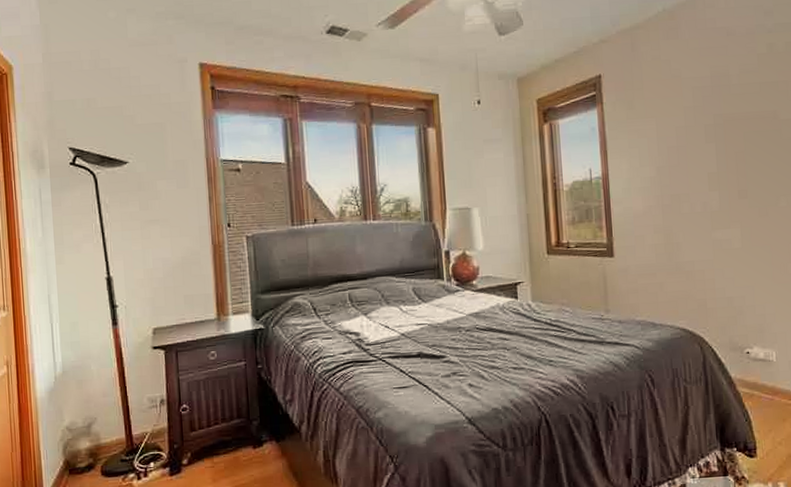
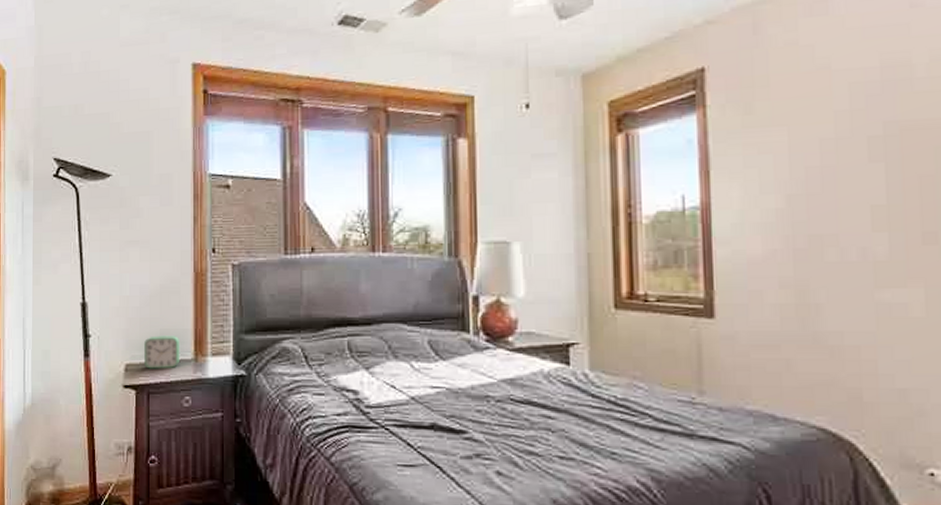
alarm clock: none [170,300,205,331] -> present [144,336,181,369]

